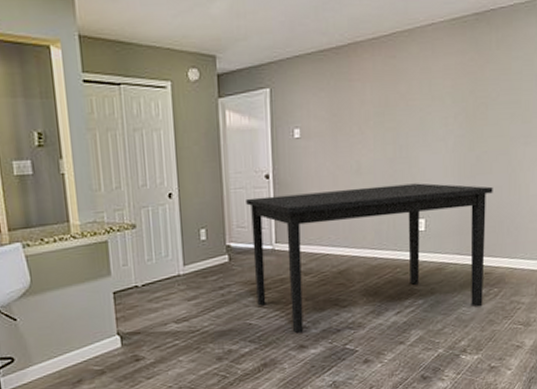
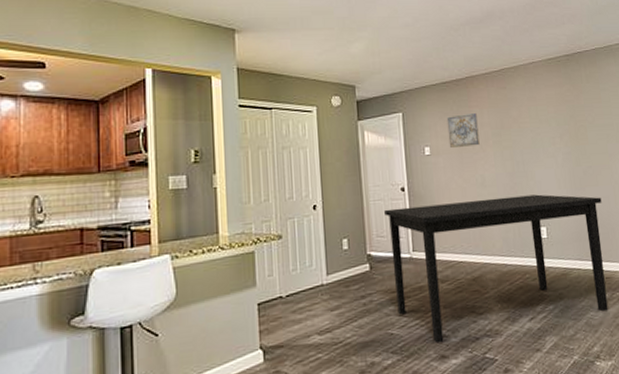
wall art: none [321,89,358,129] -> present [446,113,480,148]

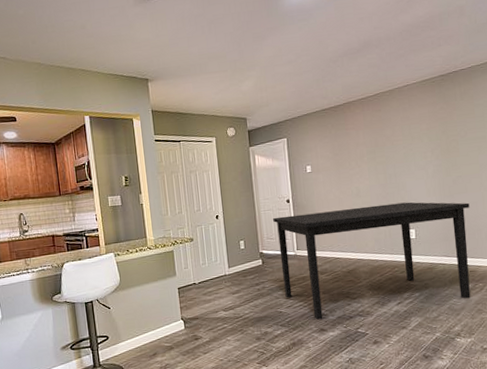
wall art: present [446,113,480,148] -> none [326,135,356,165]

